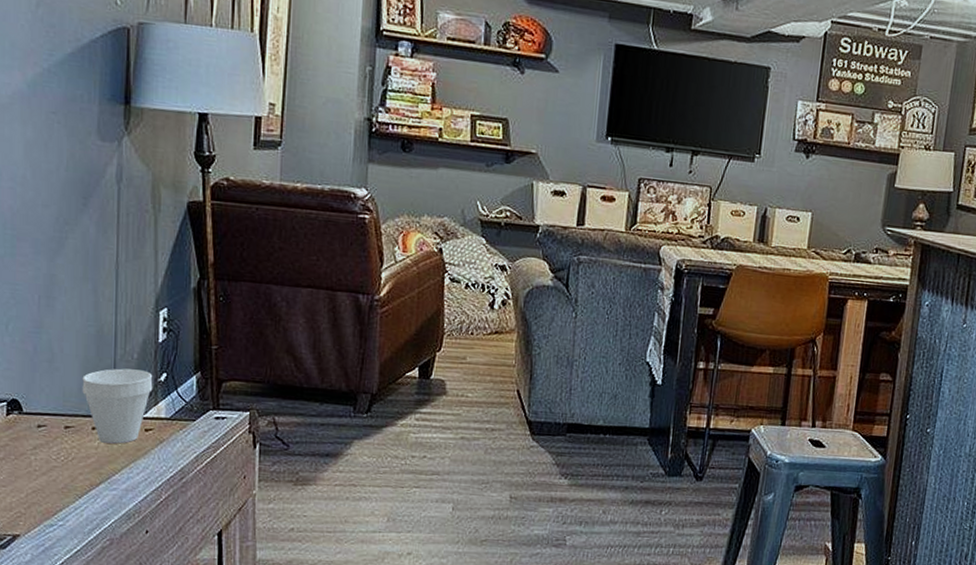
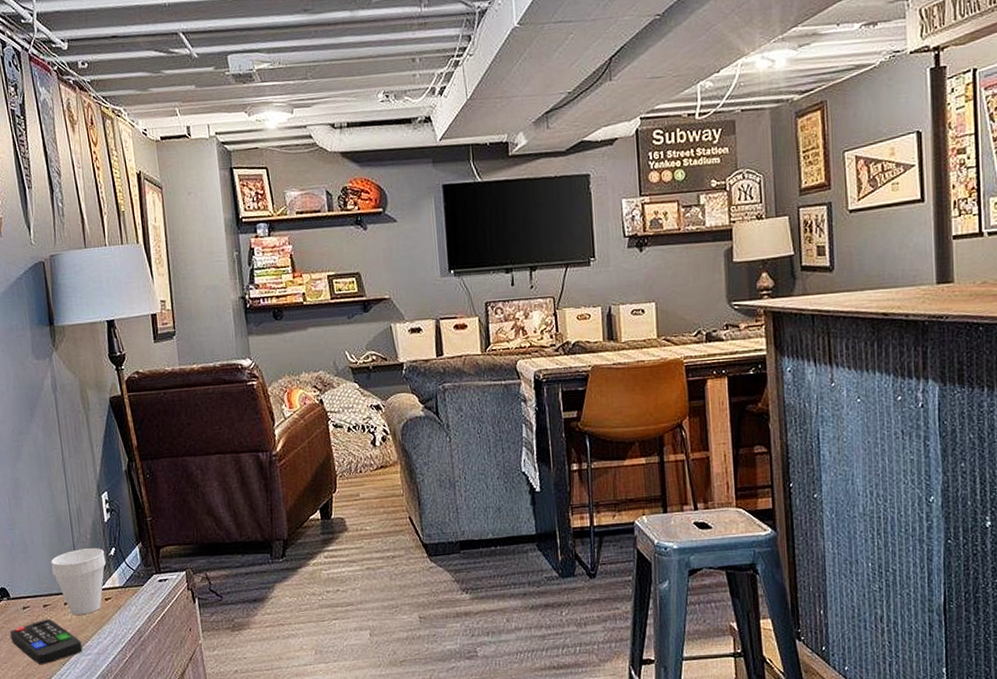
remote control: none [16,442,107,495] -> present [10,619,83,665]

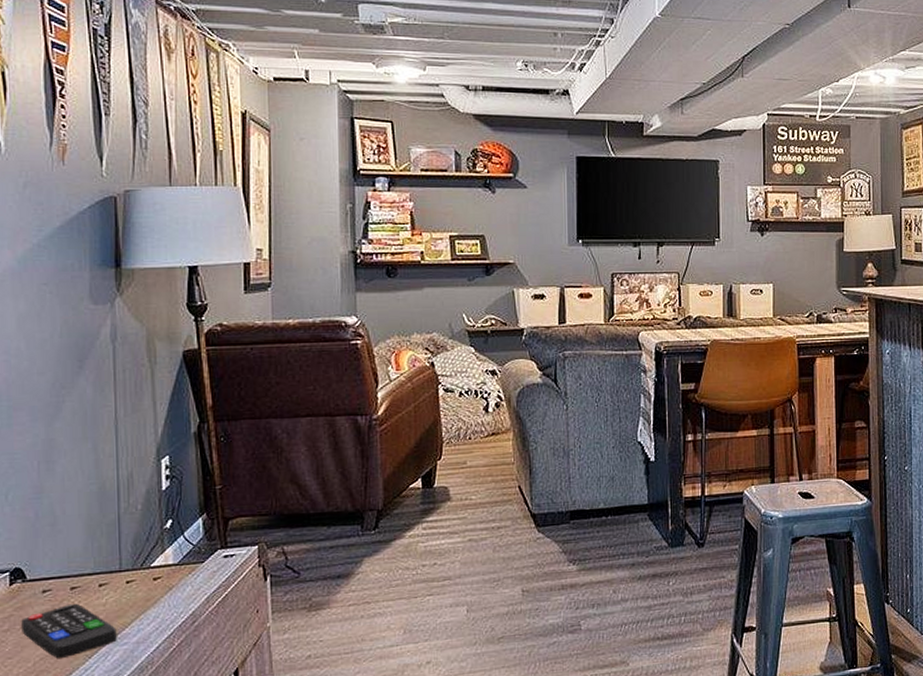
cup: present [51,548,106,615] -> none [86,520,159,598]

